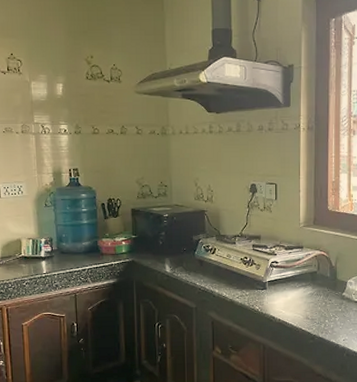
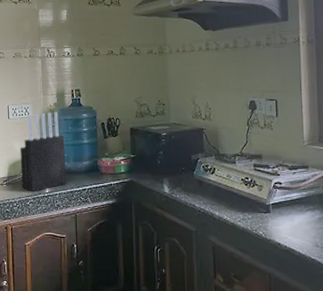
knife block: none [14,191,65,272] -> present [20,112,66,191]

